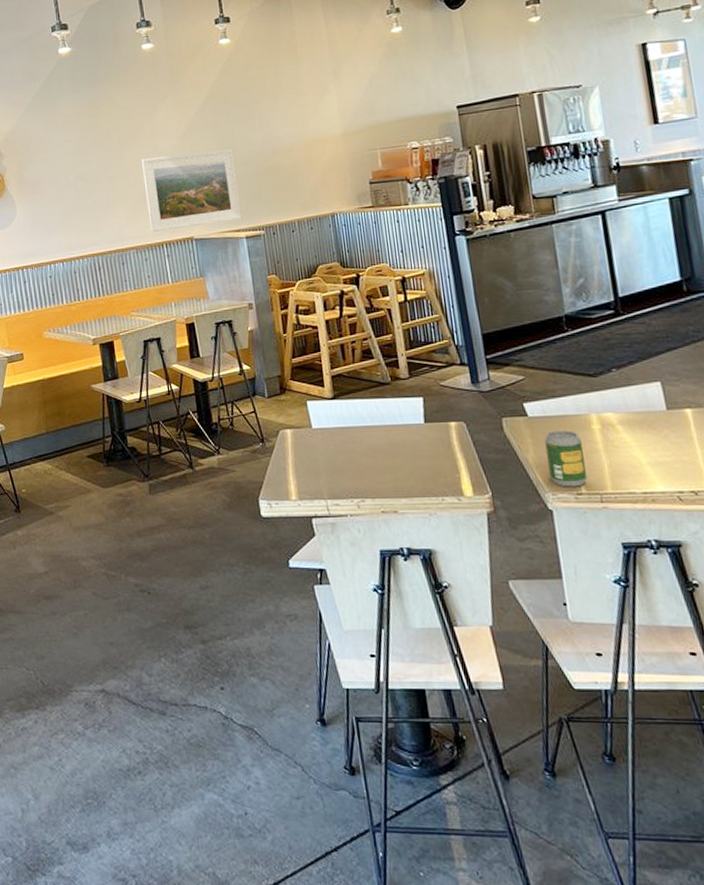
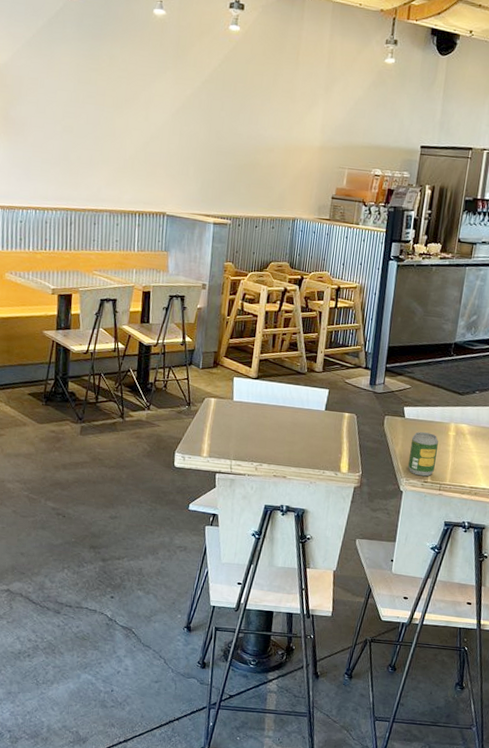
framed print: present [142,149,242,233] -> none [127,126,219,206]

